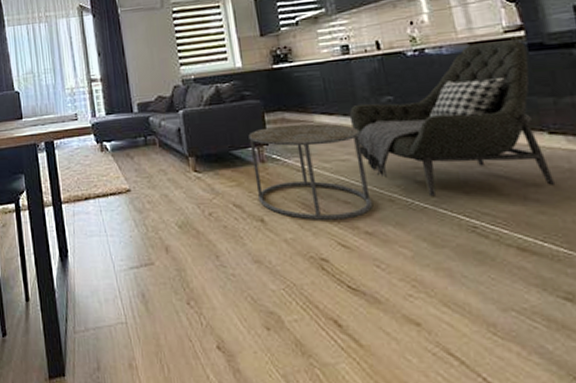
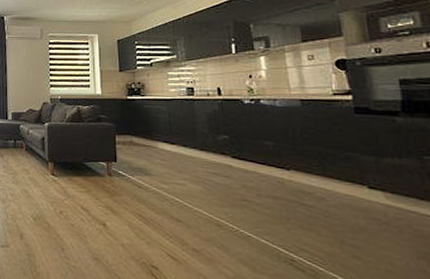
side table: present [248,123,373,221] -> none [100,147,203,236]
armchair: present [349,39,554,197] -> none [188,101,370,234]

